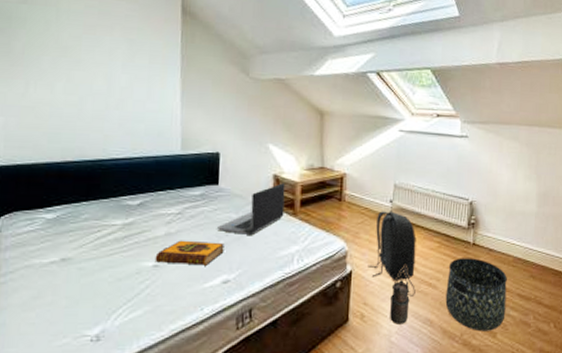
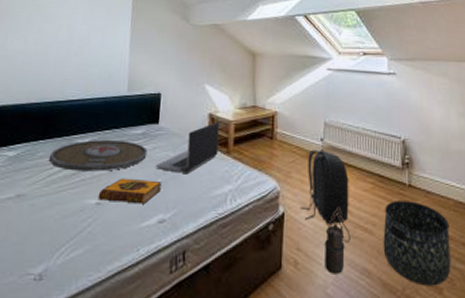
serving tray: none [94,201,208,234] -> present [48,139,148,172]

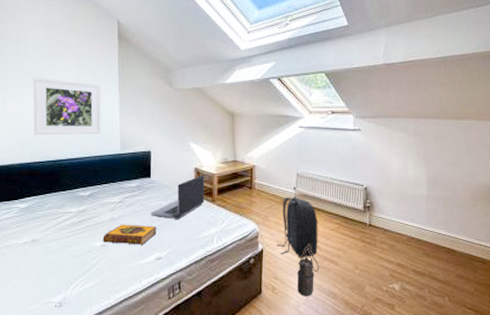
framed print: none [33,11,113,74] -> present [33,78,102,136]
serving tray: present [48,139,148,172] -> none [56,192,143,219]
basket: present [383,201,451,286] -> none [346,237,402,304]

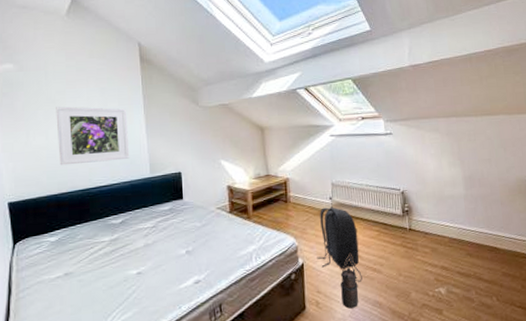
hardback book: present [102,224,157,245] -> none [138,248,193,271]
laptop computer: present [150,175,205,220] -> none [185,192,240,241]

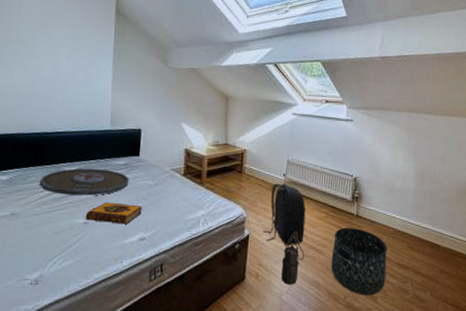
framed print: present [56,106,130,166] -> none [21,47,95,109]
serving tray: none [88,217,177,249] -> present [39,168,130,196]
hardback book: none [138,248,193,271] -> present [85,202,142,225]
basket: none [390,242,449,310] -> present [331,228,387,296]

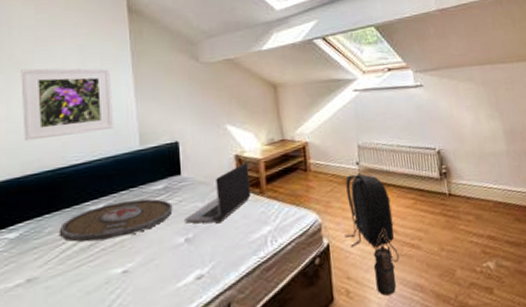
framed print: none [21,47,95,109] -> present [21,68,115,141]
hardback book: present [85,202,142,225] -> none [123,235,194,268]
laptop computer: none [136,156,195,201] -> present [183,162,251,224]
basket: present [331,228,387,296] -> none [429,209,498,290]

